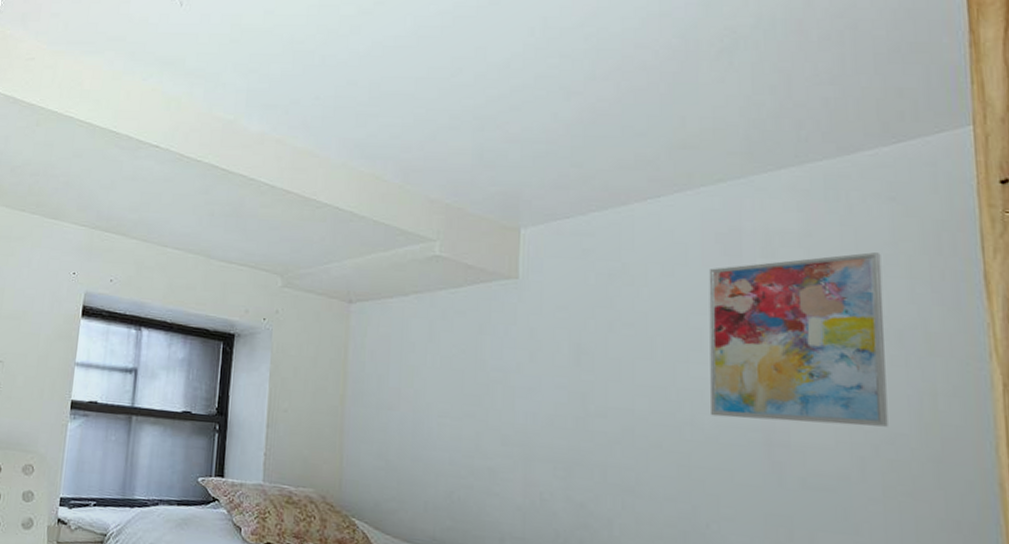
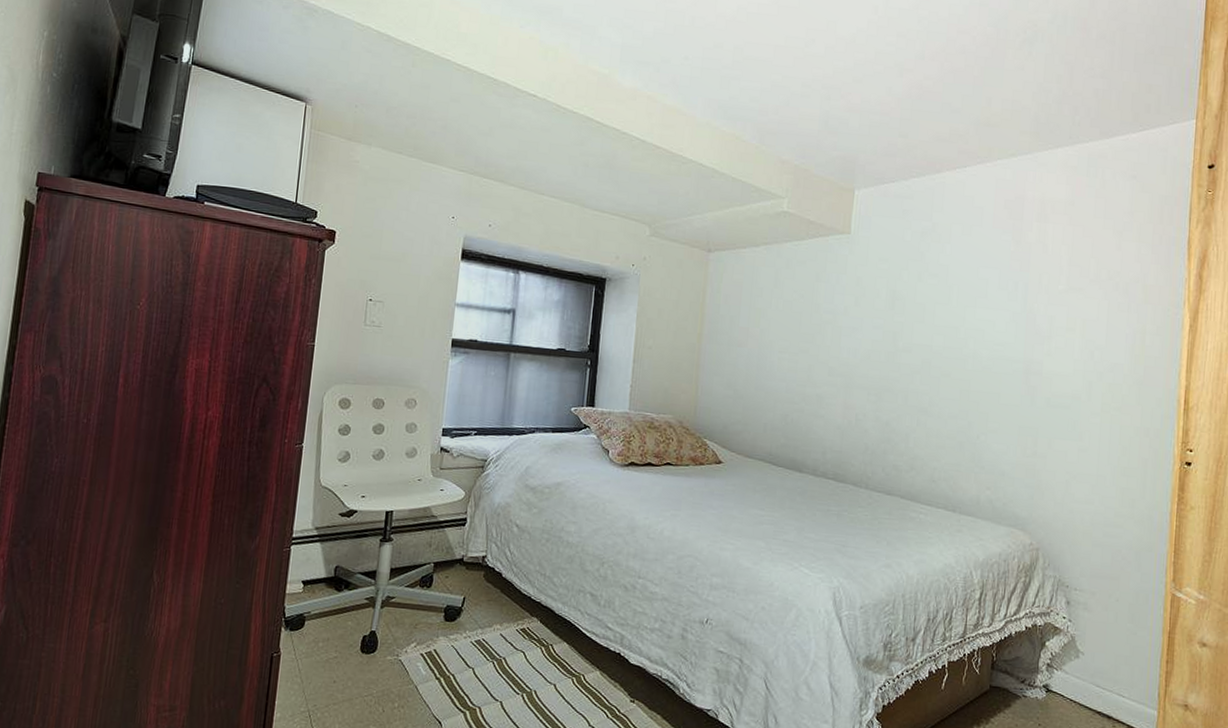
wall art: present [708,252,888,427] -> none [988,220,1121,358]

